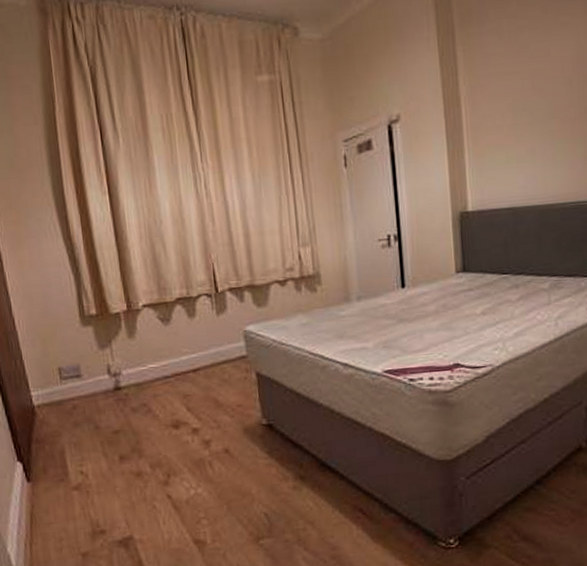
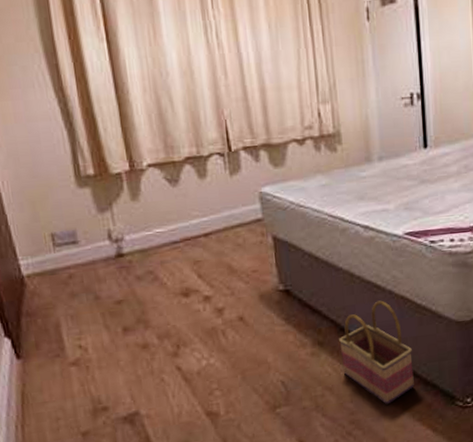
basket: none [320,437,395,542] -> present [339,300,414,405]

